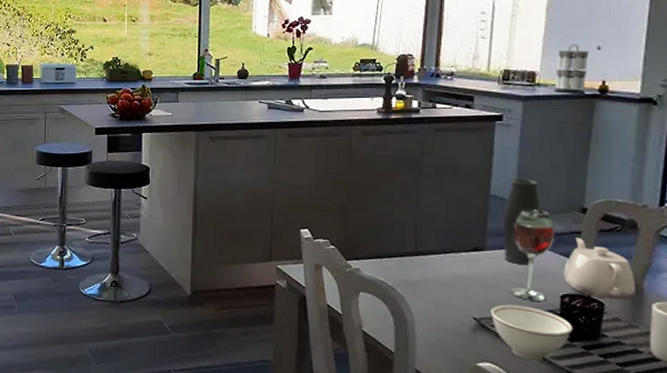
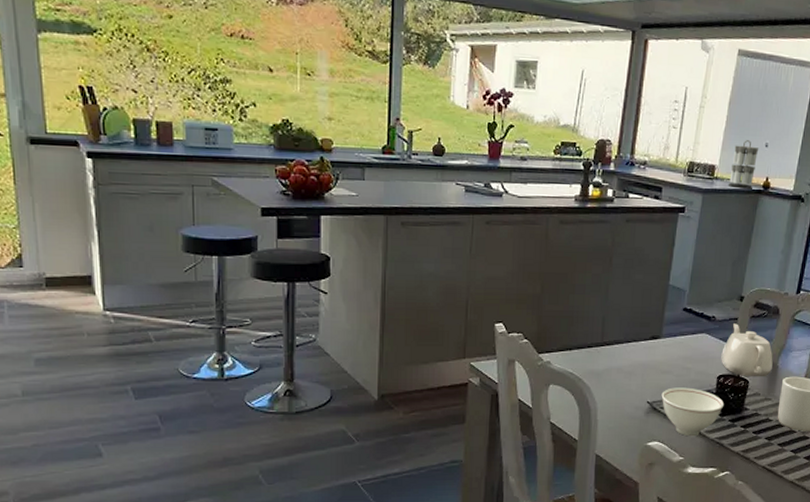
vase: present [504,179,541,264] -> none [676,269,710,350]
wineglass: present [512,208,555,301] -> none [680,297,718,382]

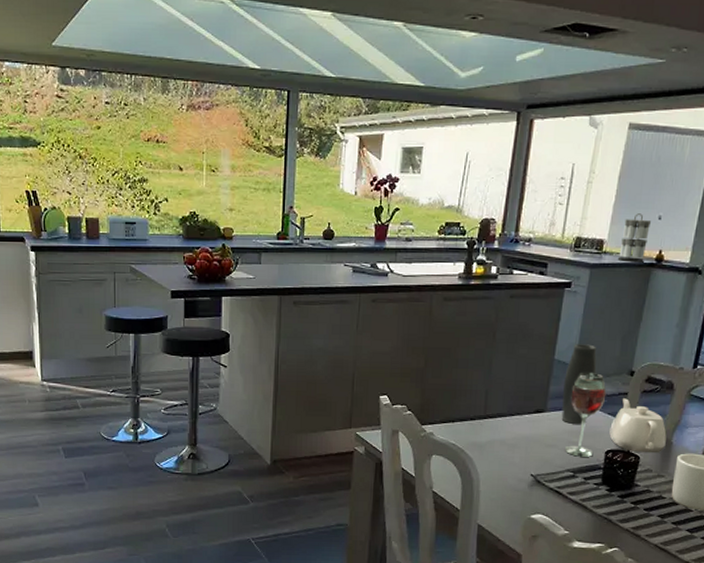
bowl: present [661,387,724,437] -> none [545,461,613,511]
vase: none [676,269,710,350] -> present [561,344,597,424]
wineglass: none [680,297,718,382] -> present [565,371,607,457]

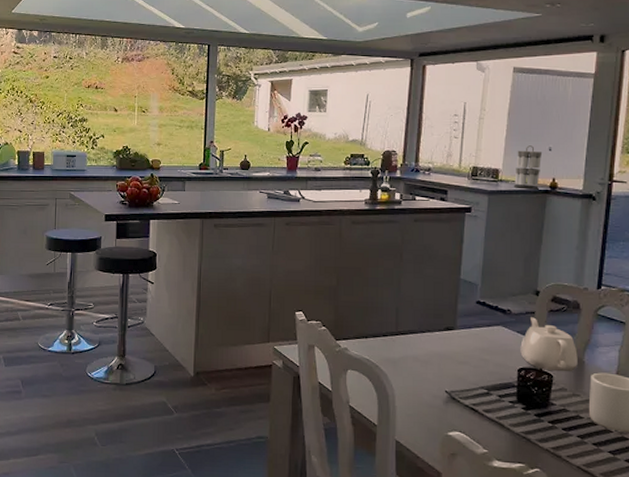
vase: present [561,344,597,424] -> none [471,265,502,342]
wineglass: present [565,371,607,457] -> none [478,291,514,375]

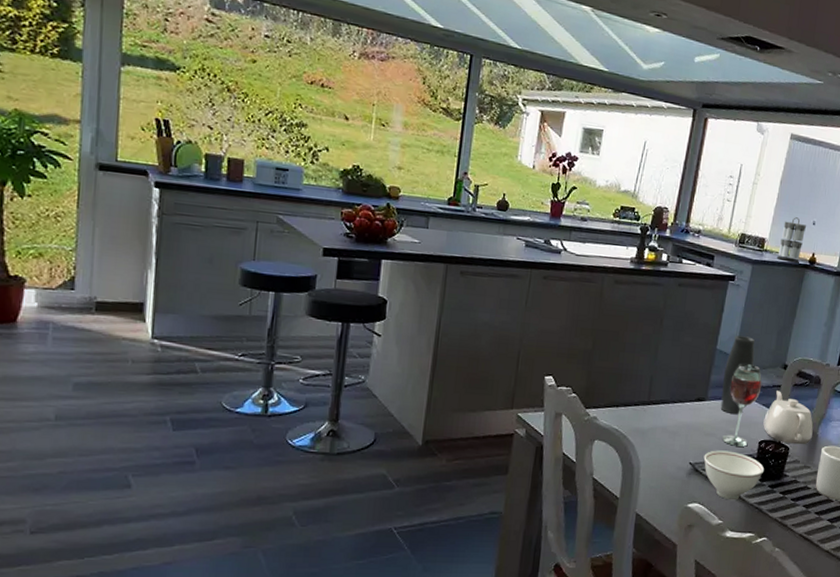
bowl: none [459,378,528,429] -> present [703,450,765,501]
vase: none [471,265,502,342] -> present [720,335,756,414]
wineglass: none [478,291,514,375] -> present [722,363,762,447]

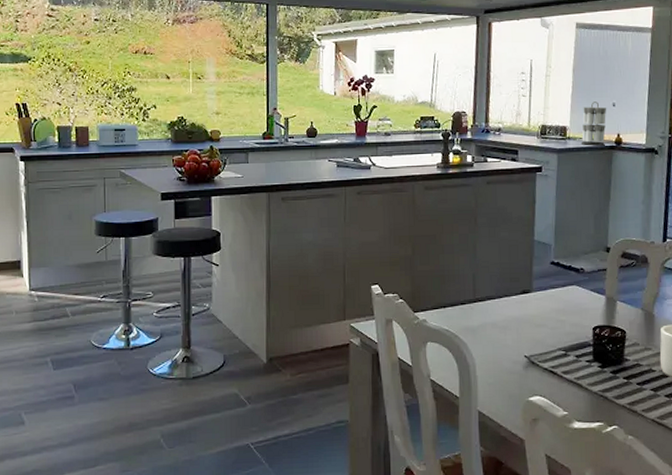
bowl: present [703,450,765,501] -> none [538,340,604,390]
vase: present [720,335,756,414] -> none [546,224,575,302]
wineglass: present [722,363,762,447] -> none [554,250,587,335]
teapot: present [763,390,813,445] -> none [594,274,648,327]

